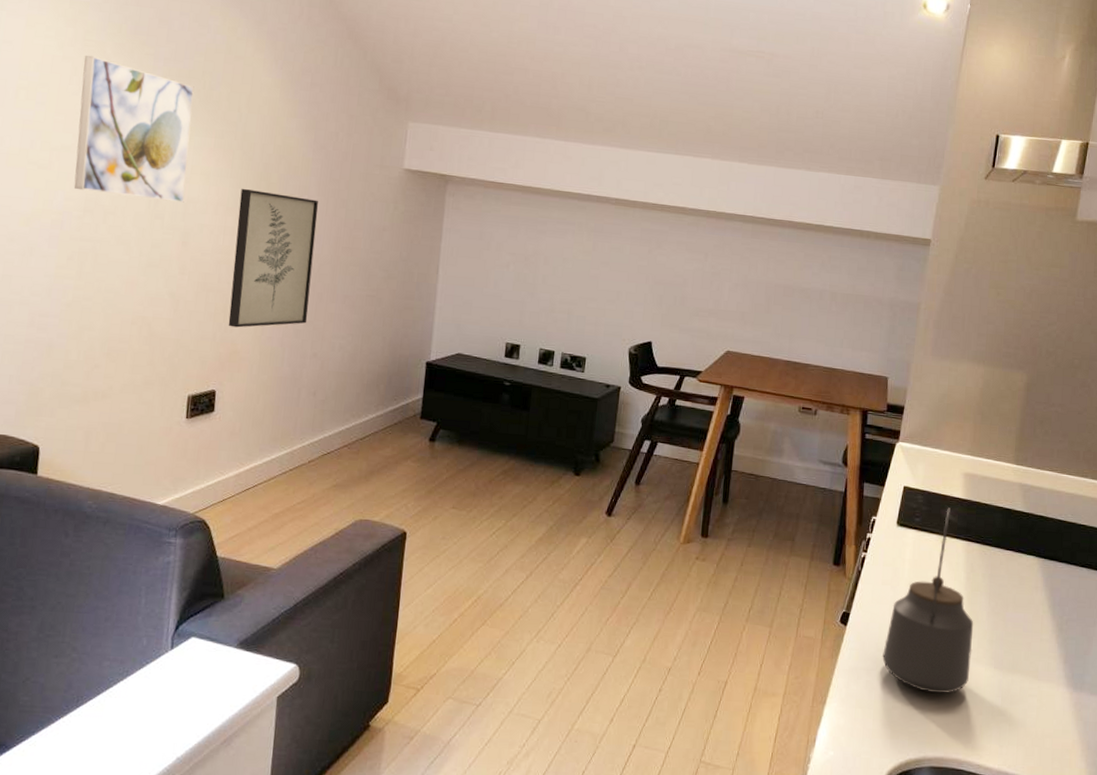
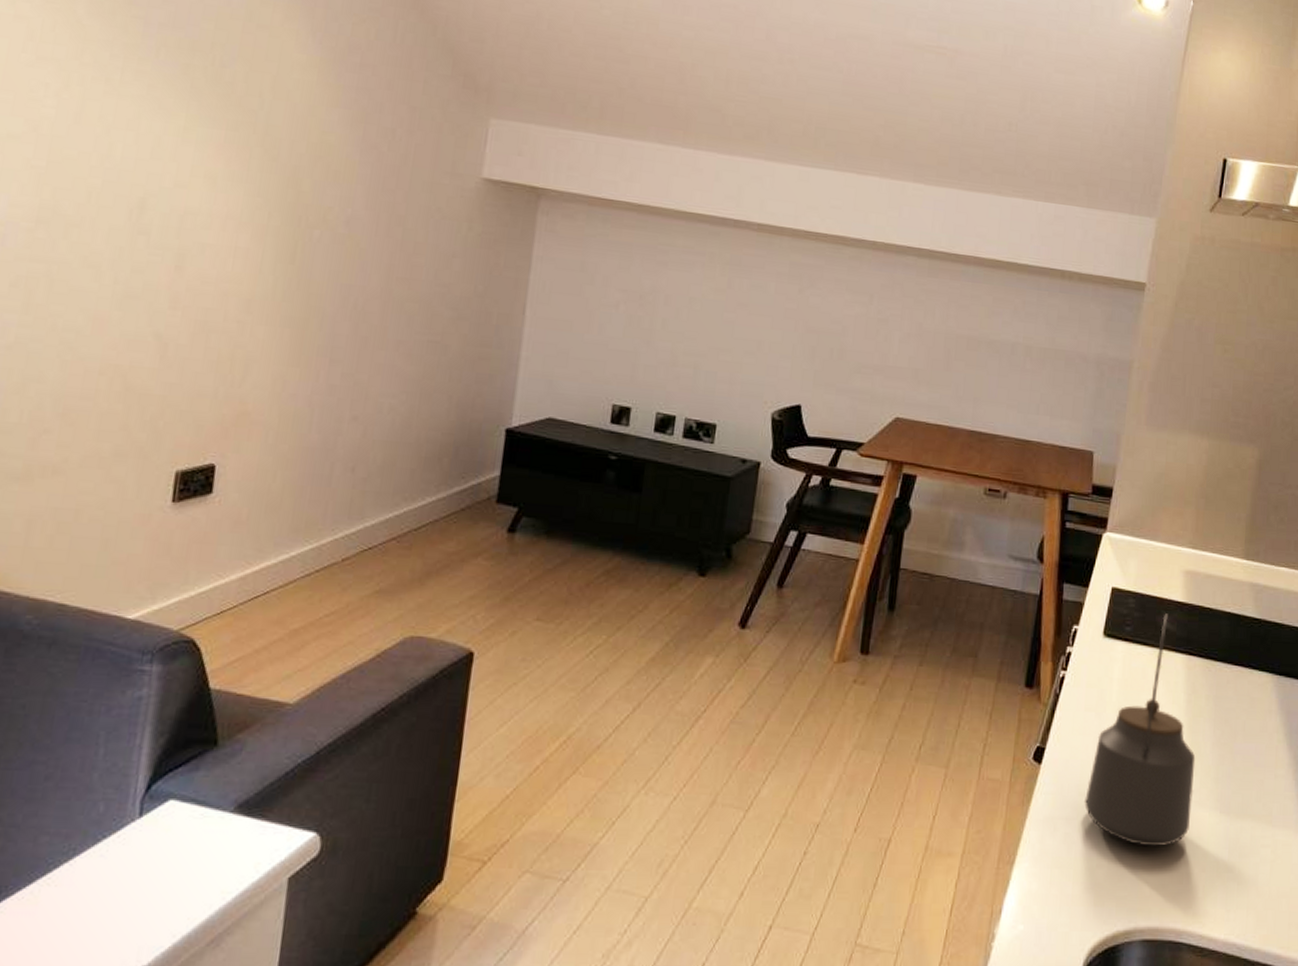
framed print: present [73,55,194,203] -> none [23,14,200,214]
wall art: present [228,188,318,328] -> none [235,197,366,382]

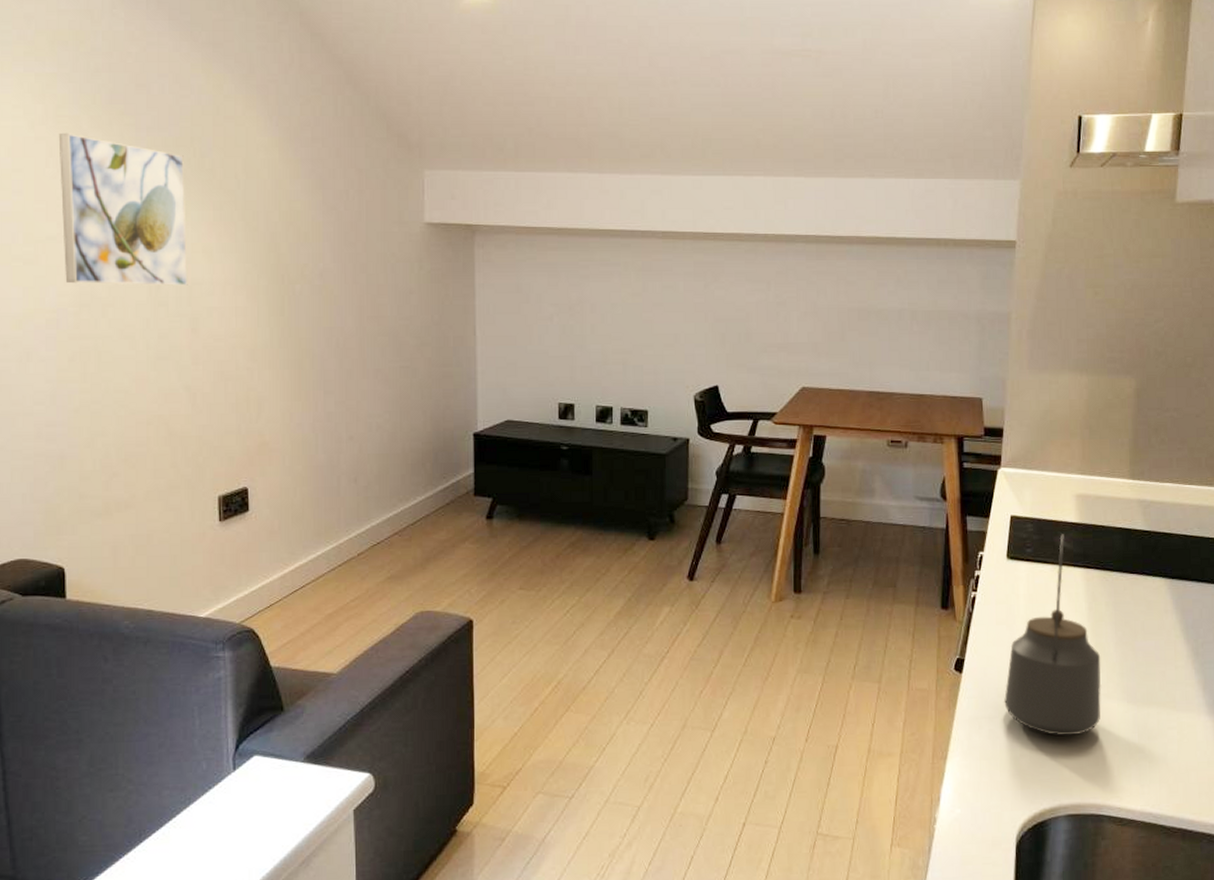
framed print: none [23,14,200,214] -> present [58,132,188,286]

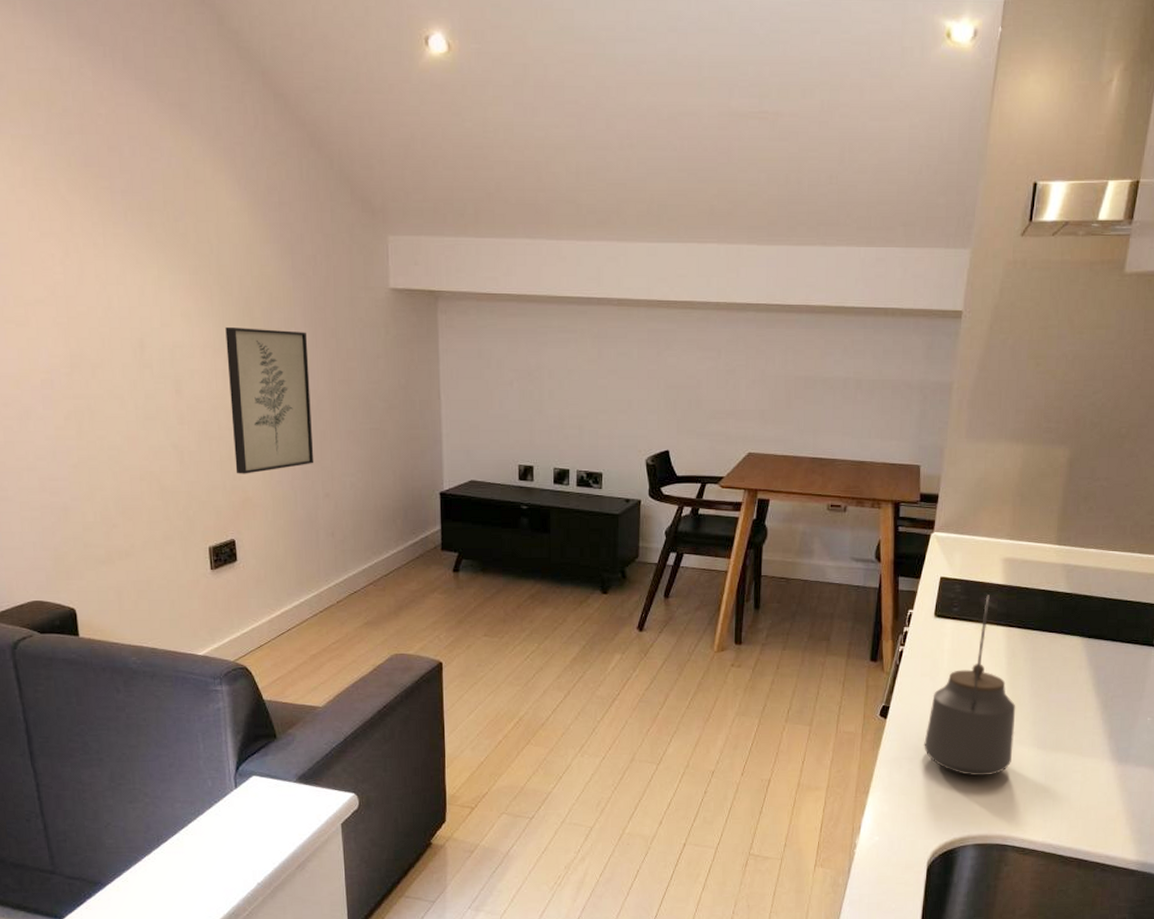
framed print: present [58,132,188,286] -> none [38,196,170,348]
wall art: none [249,262,338,417] -> present [225,326,314,474]

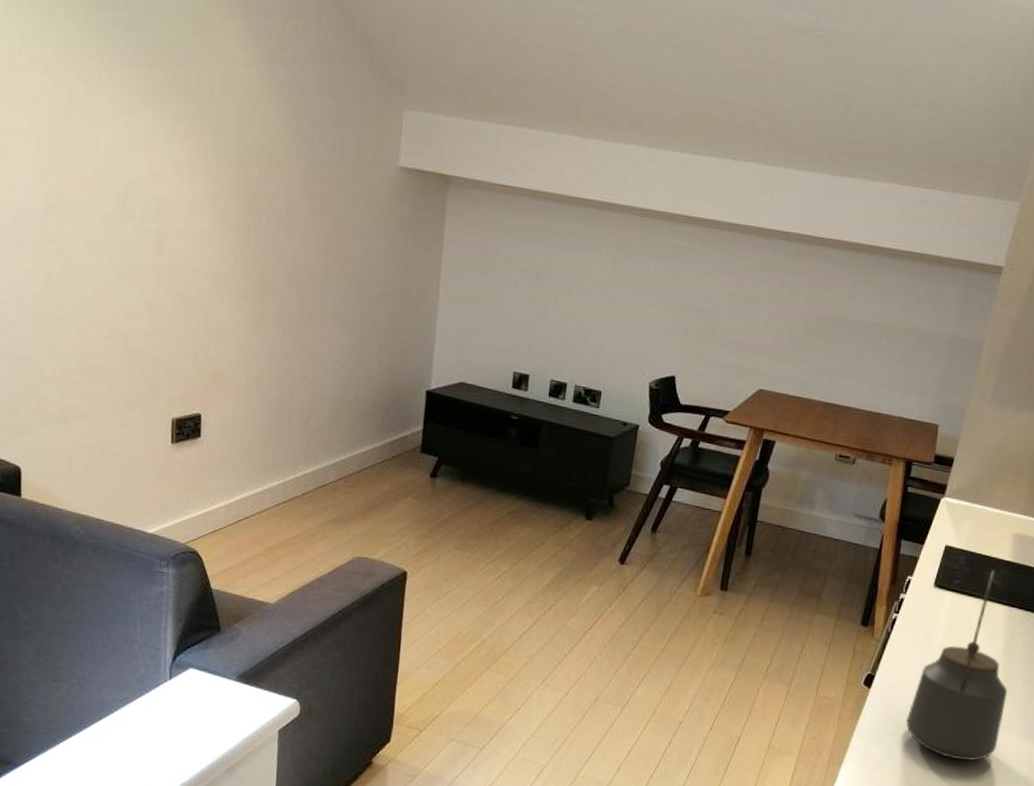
wall art: present [225,326,314,474] -> none [210,185,304,346]

